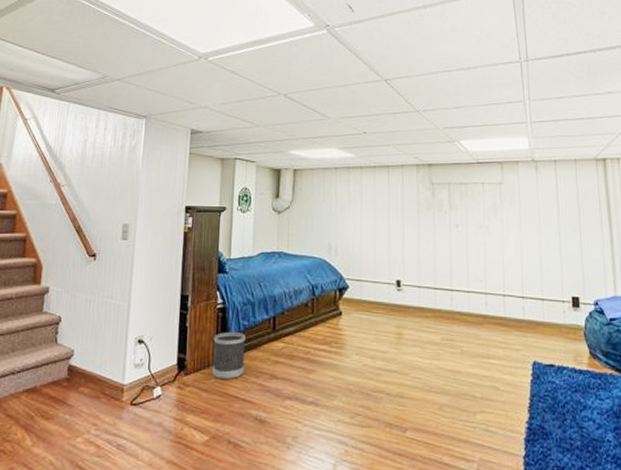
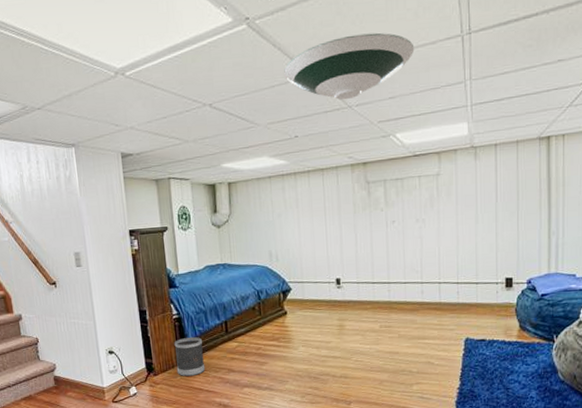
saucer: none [358,50,478,105] -> present [284,32,415,100]

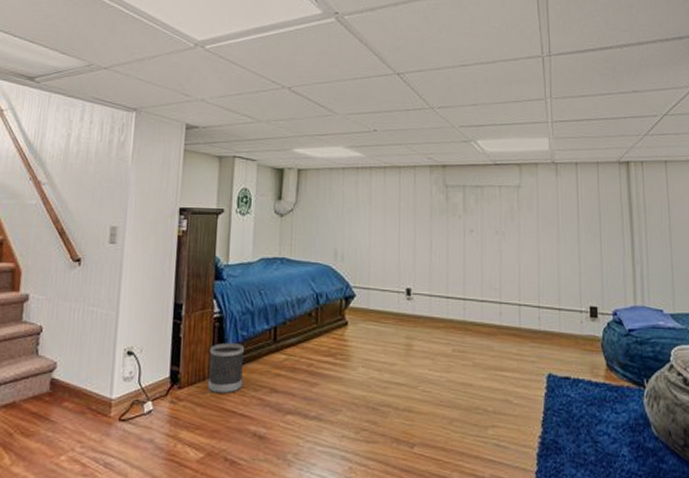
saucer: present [284,32,415,100] -> none [368,42,497,101]

